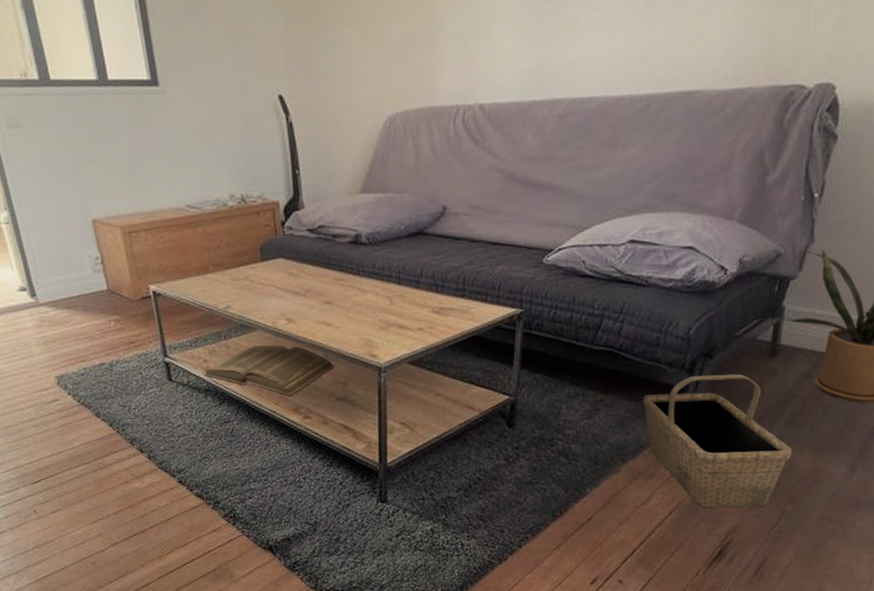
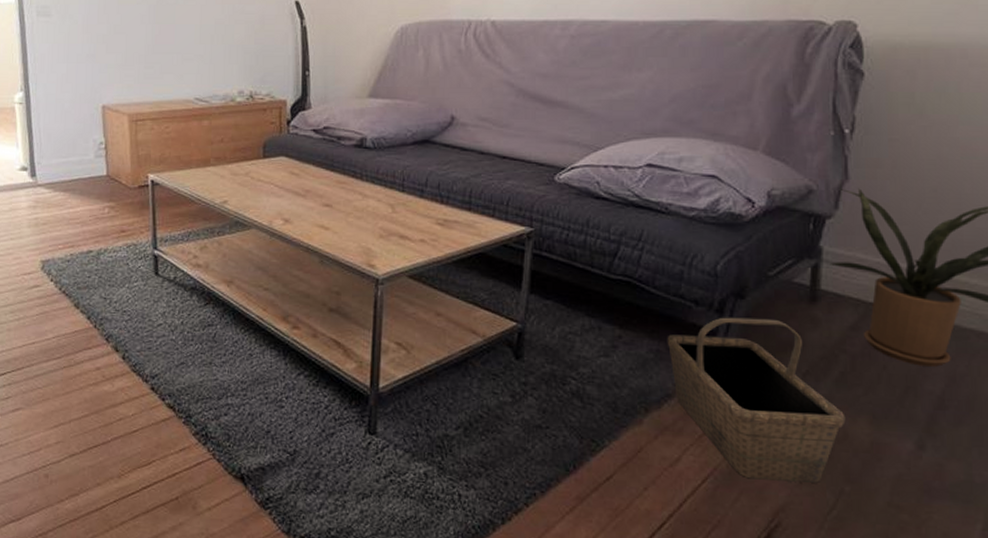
book: present [204,345,334,397] -> none [192,244,329,303]

